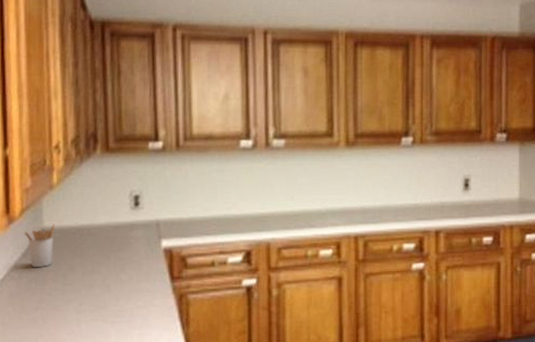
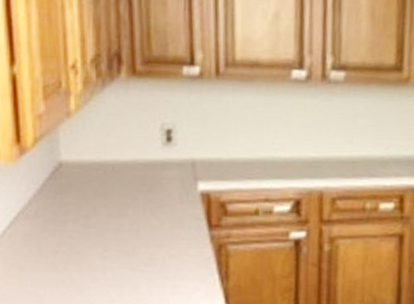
utensil holder: present [24,224,55,268] -> none [39,157,74,207]

